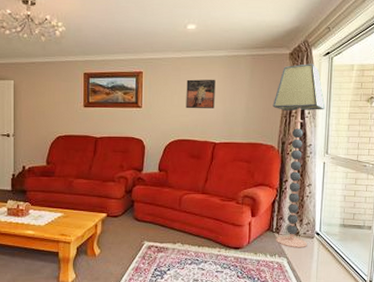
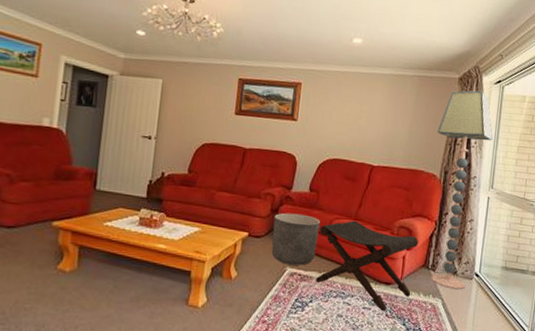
planter: none [128,193,172,239] -> present [271,213,321,266]
footstool: none [171,194,263,273] -> present [316,220,419,312]
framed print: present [186,79,216,109] -> none [344,95,379,129]

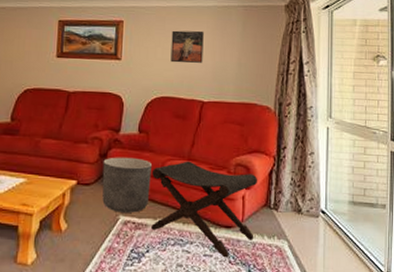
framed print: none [344,95,379,129] -> present [170,30,204,63]
floor lamp: present [431,90,493,290] -> none [267,17,327,229]

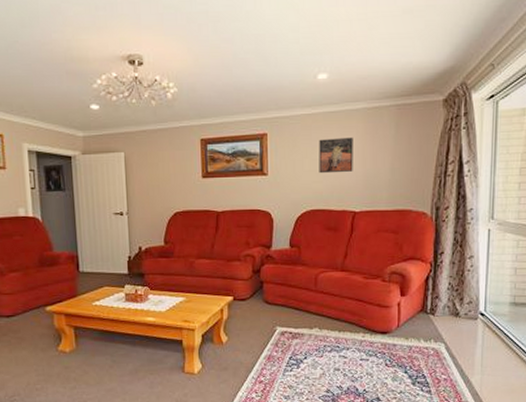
planter: present [102,157,153,213] -> none [257,272,306,324]
footstool: present [151,161,258,258] -> none [306,272,414,361]

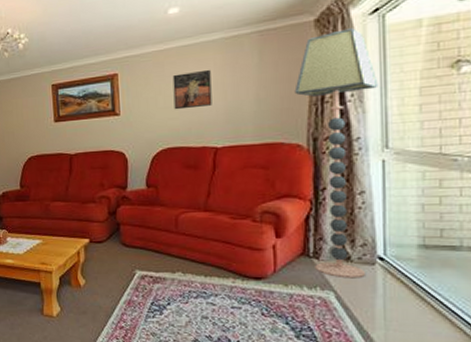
floor lamp: none [423,111,490,332] -> present [294,28,379,279]

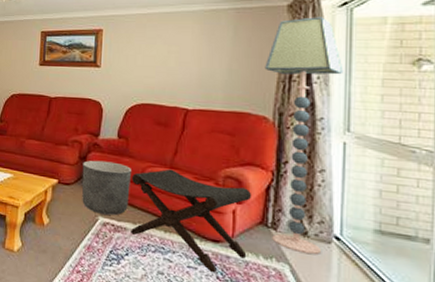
planter: none [113,213,166,267] -> present [82,160,132,216]
footstool: none [166,212,292,310] -> present [131,169,252,273]
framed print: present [172,69,212,110] -> none [151,36,188,70]

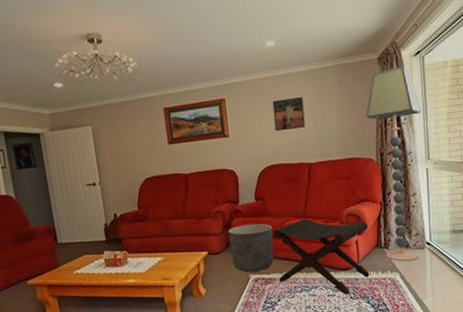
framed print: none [151,36,188,70] -> present [272,96,305,132]

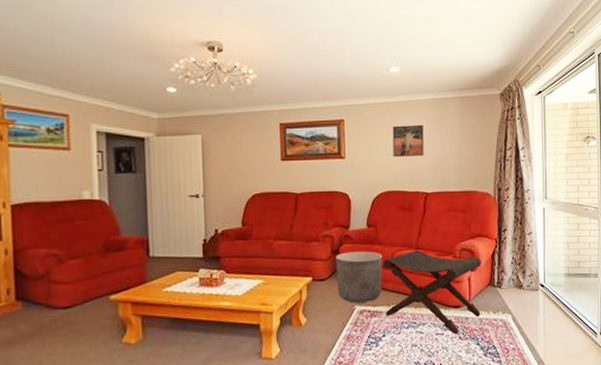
floor lamp: present [366,66,422,262] -> none [485,104,541,303]

